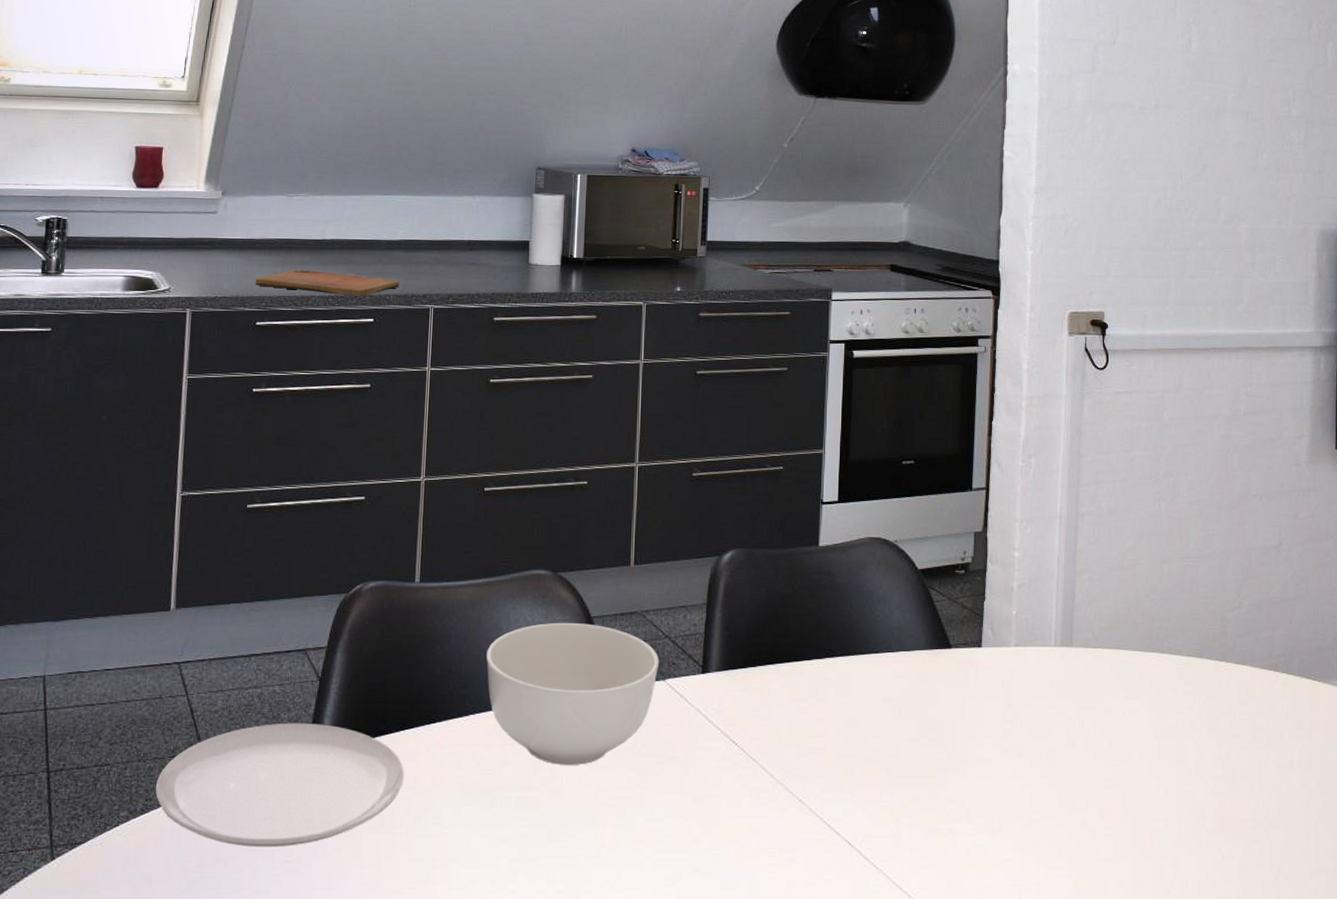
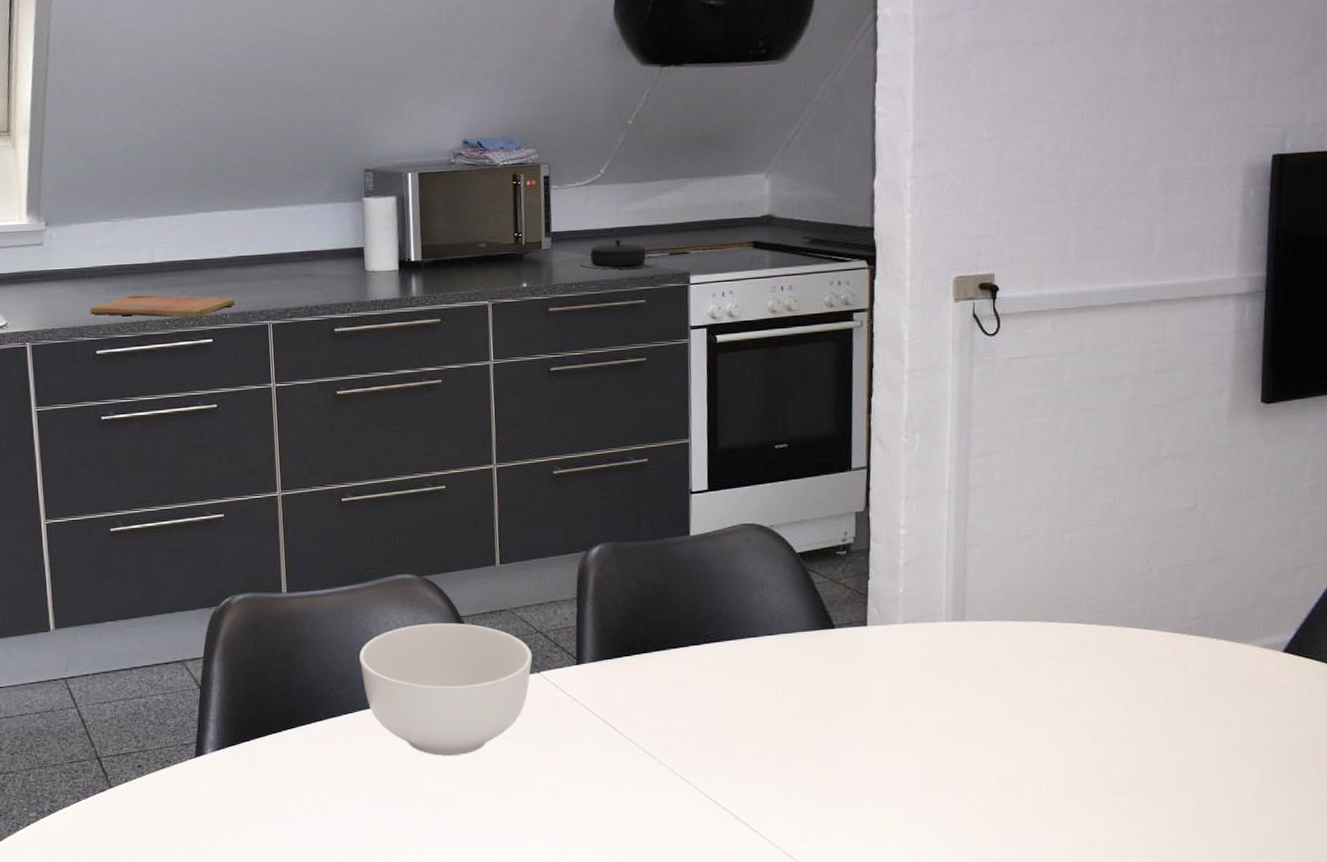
plate: present [156,722,404,848] -> none [59,727,291,840]
cooking pot: none [732,251,802,282] -> present [580,238,657,270]

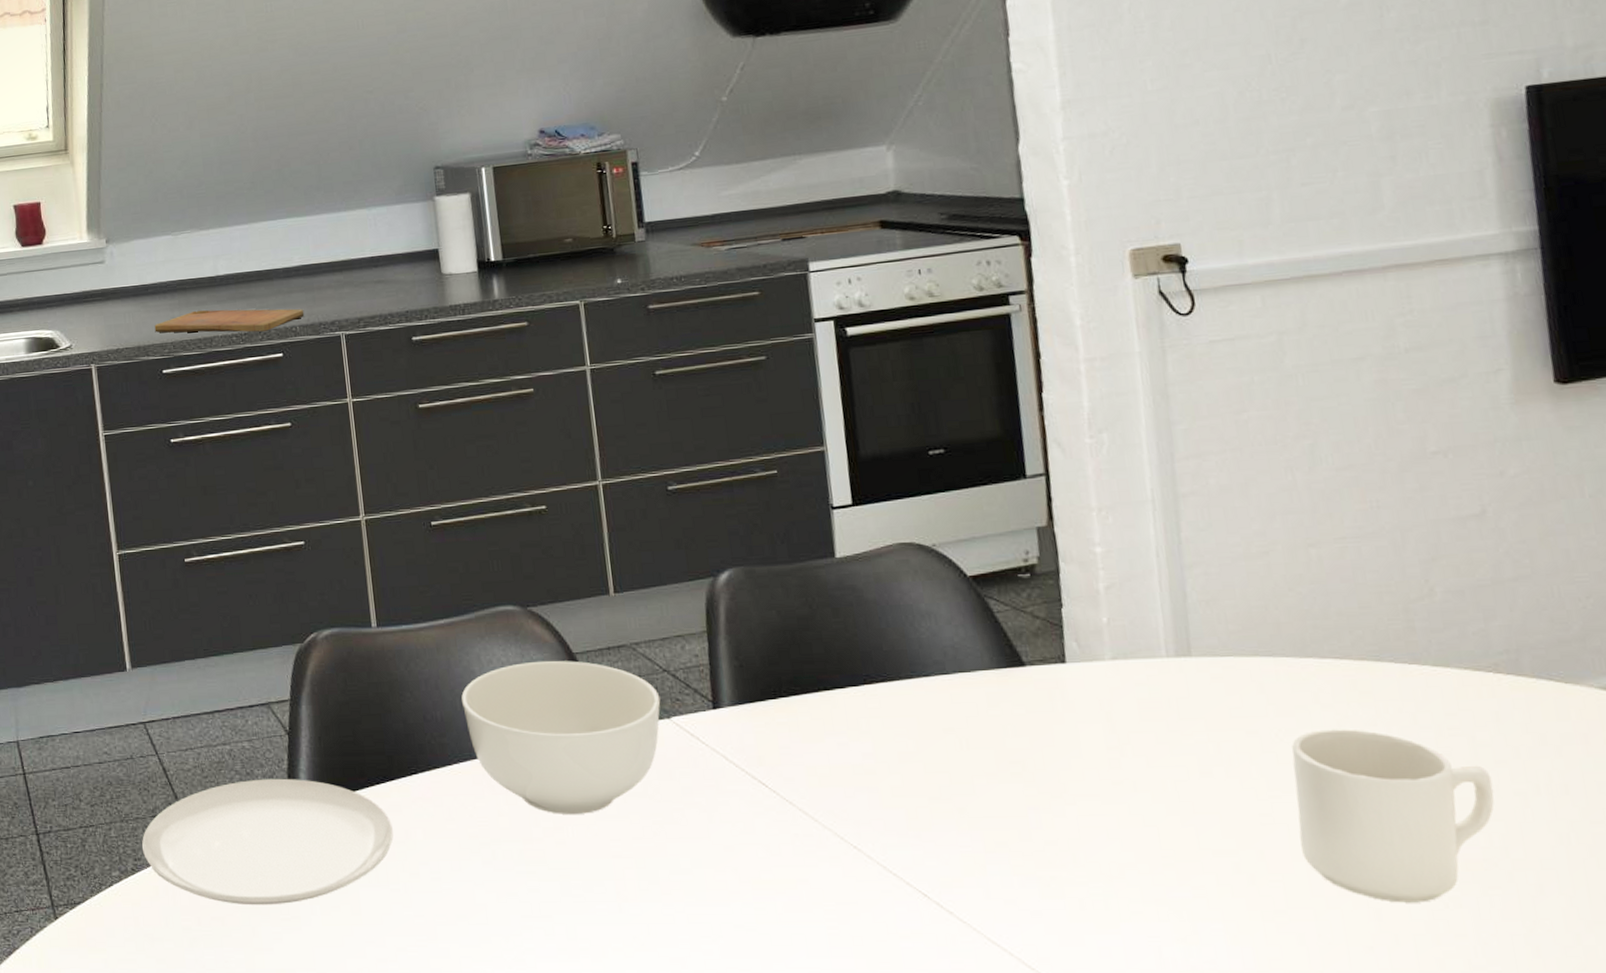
plate: none [59,727,291,840] -> present [142,778,394,906]
cooking pot: present [580,238,657,270] -> none [680,225,769,260]
mug: none [1030,679,1175,815] -> present [1292,729,1495,903]

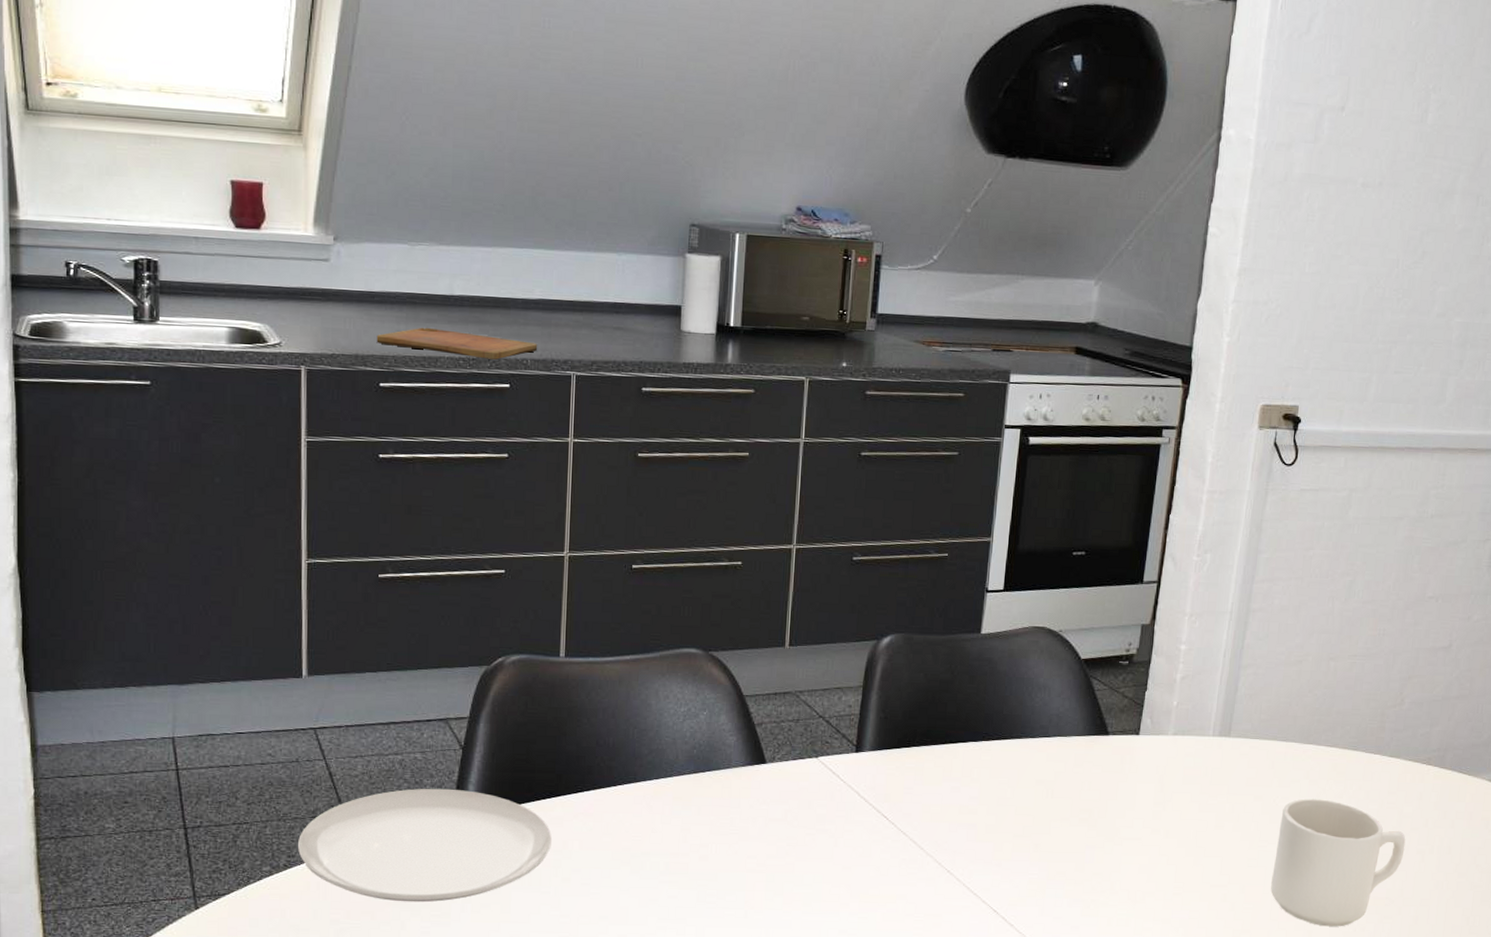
bowl: present [461,660,661,814] -> none [635,700,813,834]

